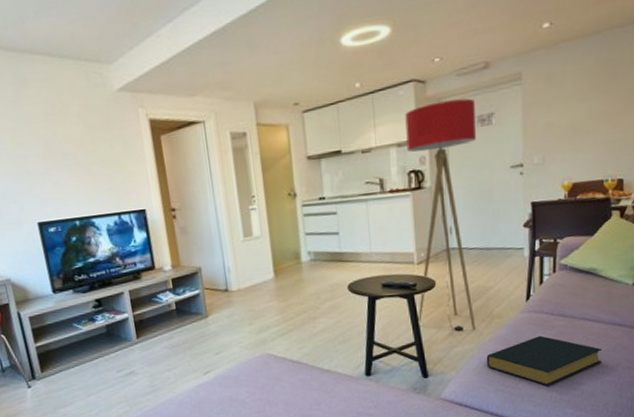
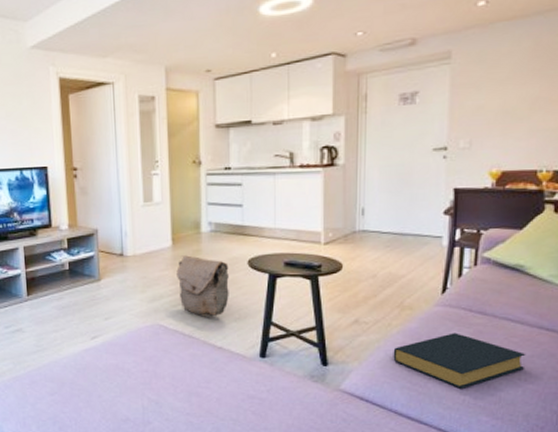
bag: none [281,285,333,344] -> present [176,255,229,318]
floor lamp: present [405,98,476,331] -> none [320,75,398,320]

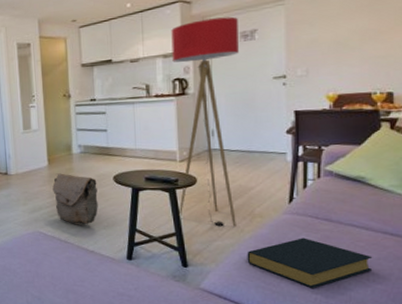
floor lamp: none [320,75,398,320] -> present [171,16,239,227]

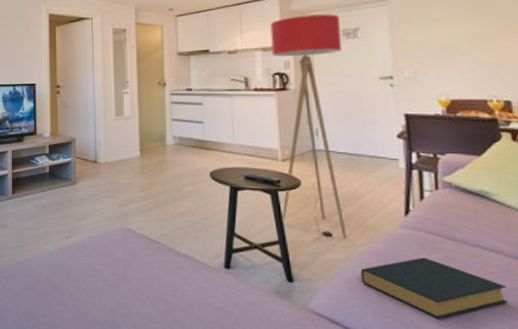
bag: present [52,173,98,226] -> none [144,165,193,226]

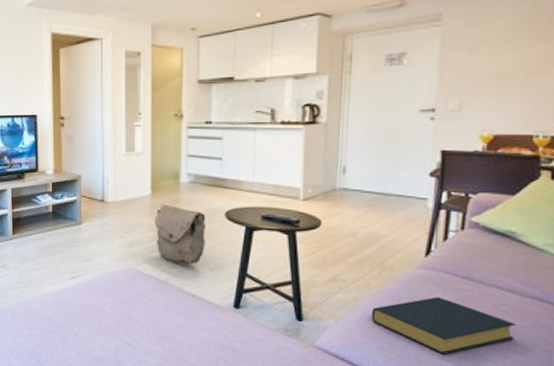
bag: none [144,165,193,226] -> present [154,204,206,266]
floor lamp: present [270,14,347,238] -> none [296,36,385,279]

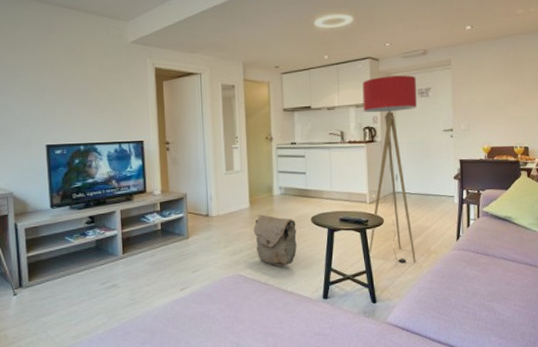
floor lamp: none [296,36,385,279] -> present [362,75,417,263]
hardback book: present [371,296,517,355] -> none [425,271,519,316]

